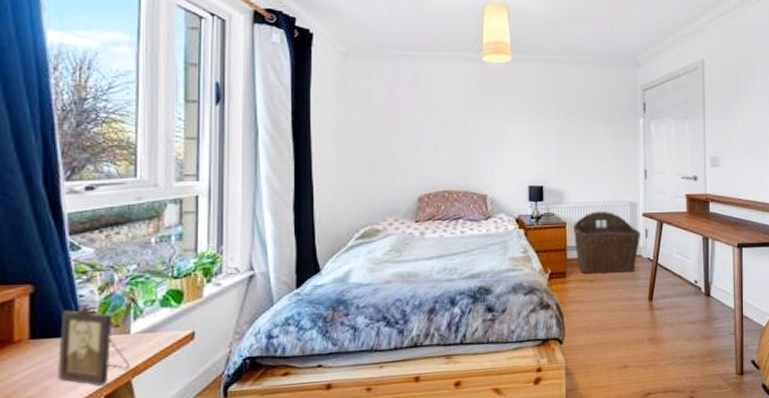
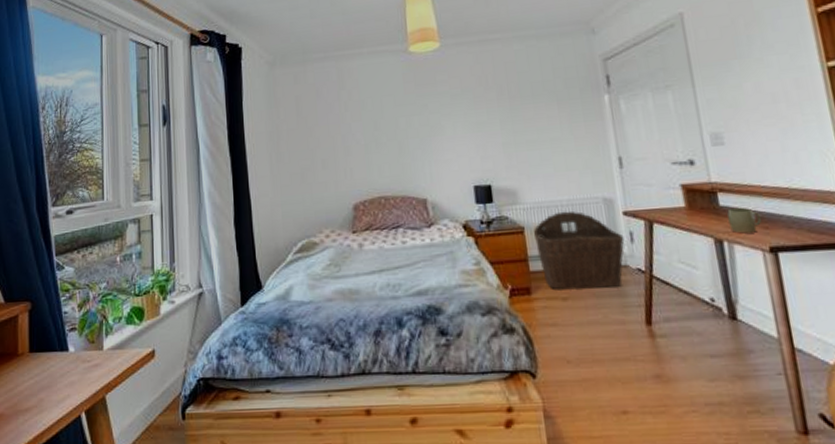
photo frame: present [58,305,131,385] -> none [50,321,105,400]
mug: none [714,214,736,234] -> present [727,207,762,234]

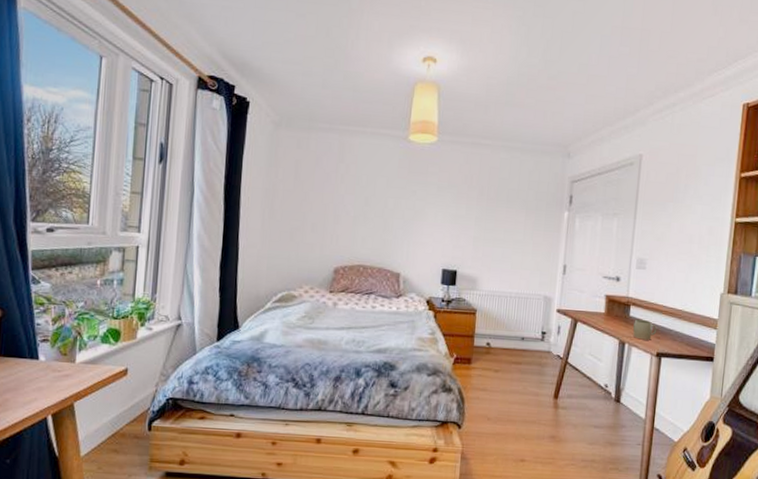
wicker basket: present [533,211,624,289] -> none [483,302,553,367]

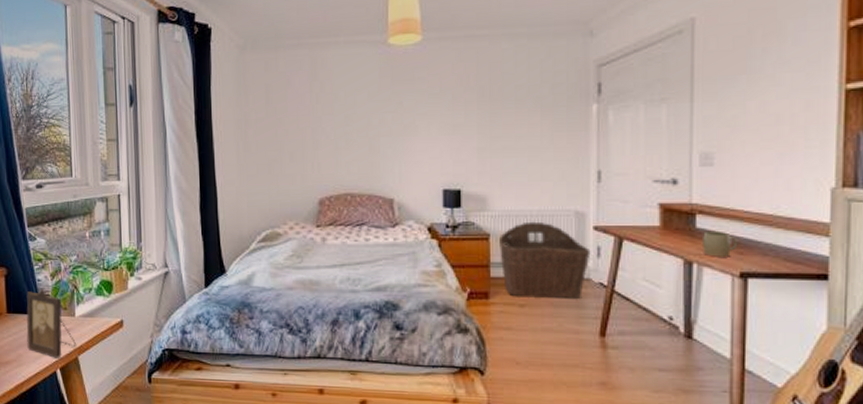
photo frame: none [16,332,74,404] -> present [26,288,77,358]
wicker basket: none [483,302,553,367] -> present [498,221,591,298]

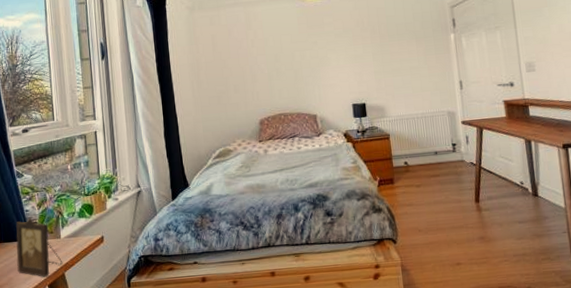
wicker basket: present [498,221,591,298] -> none [396,122,462,179]
mug: present [703,230,738,257] -> none [535,116,559,136]

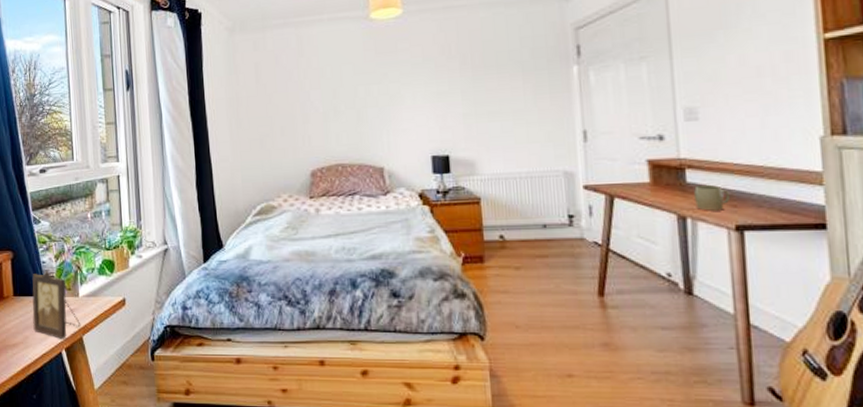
mug: none [535,116,559,136] -> present [694,184,731,211]

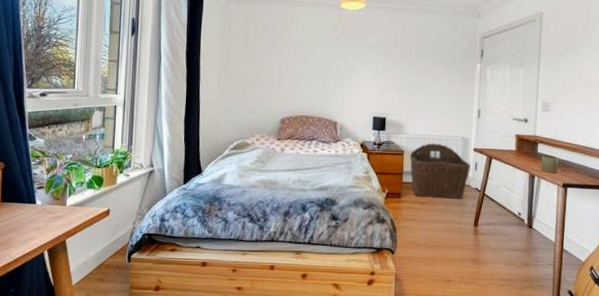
photo frame: present [32,270,81,339] -> none [18,181,66,241]
wicker basket: none [489,183,583,259] -> present [409,143,471,199]

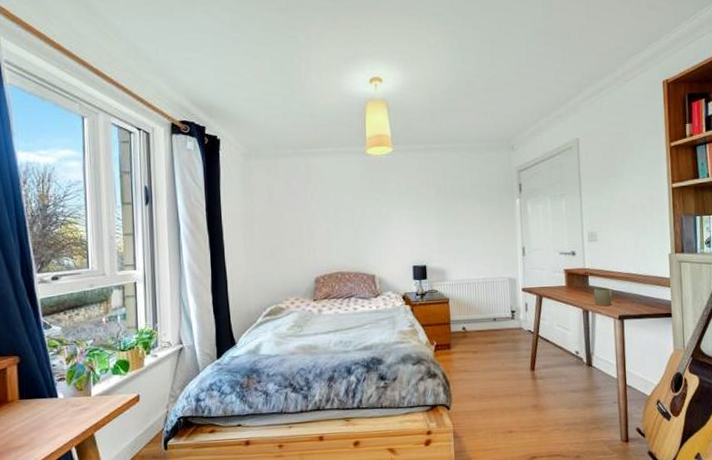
wicker basket: present [409,143,471,199] -> none [455,287,521,345]

